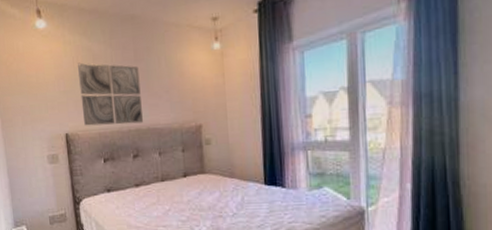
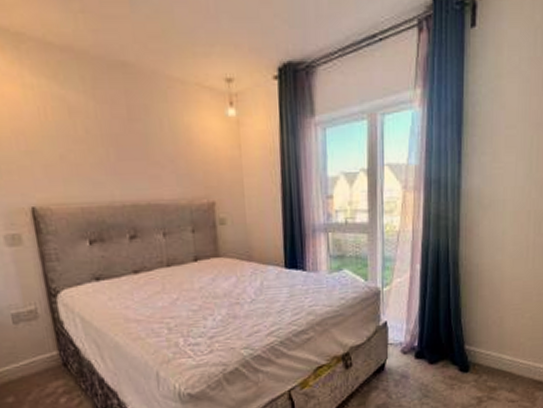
wall art: present [78,62,143,126] -> none [46,115,141,199]

